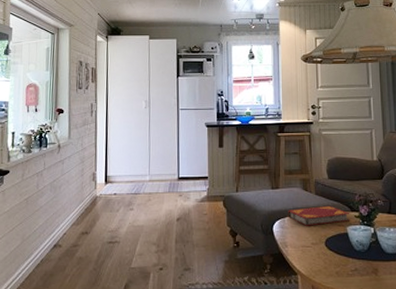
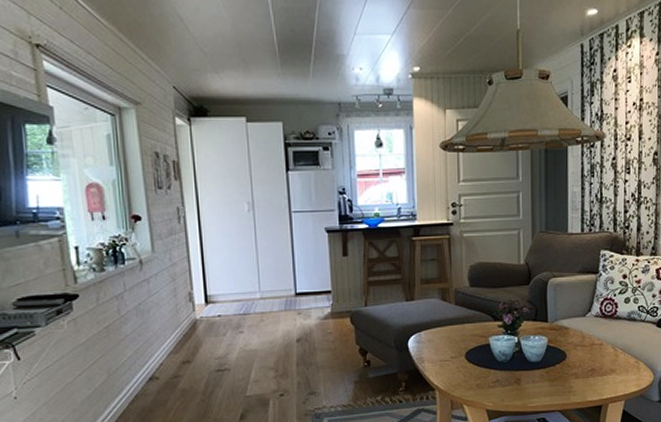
hardback book: present [288,205,350,226] -> none [424,315,493,339]

